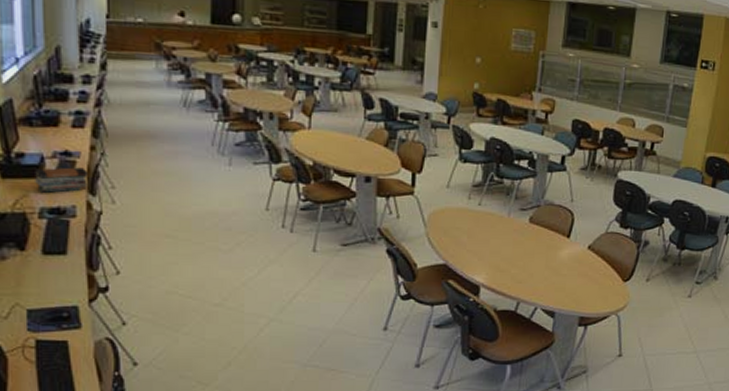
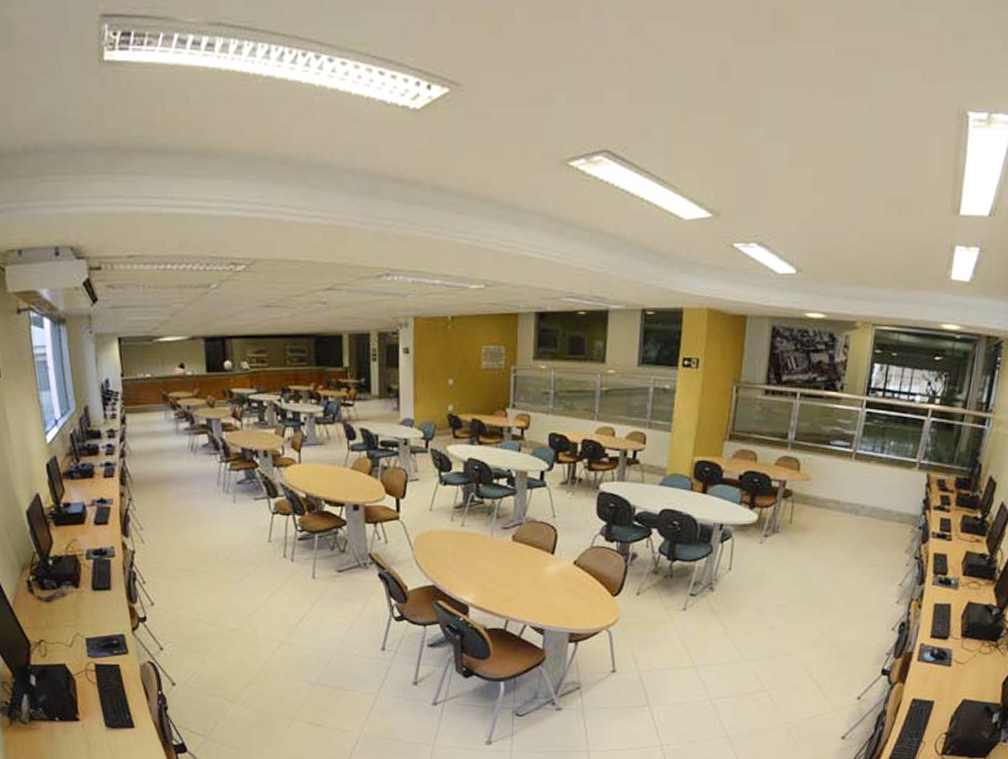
book stack: present [35,167,89,193] -> none [79,513,122,536]

